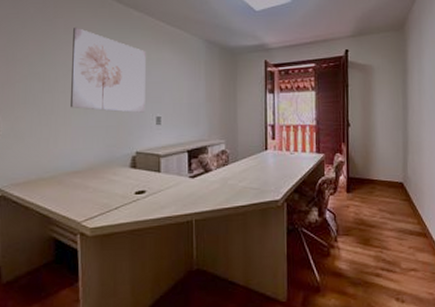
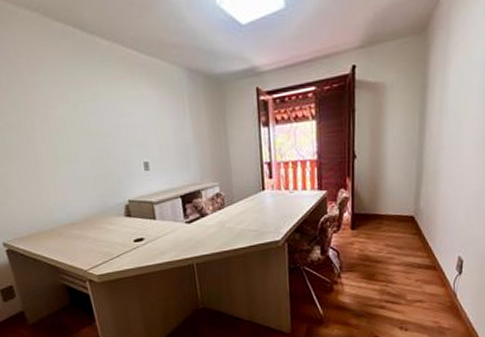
wall art: present [71,27,146,113] -> none [38,65,131,160]

